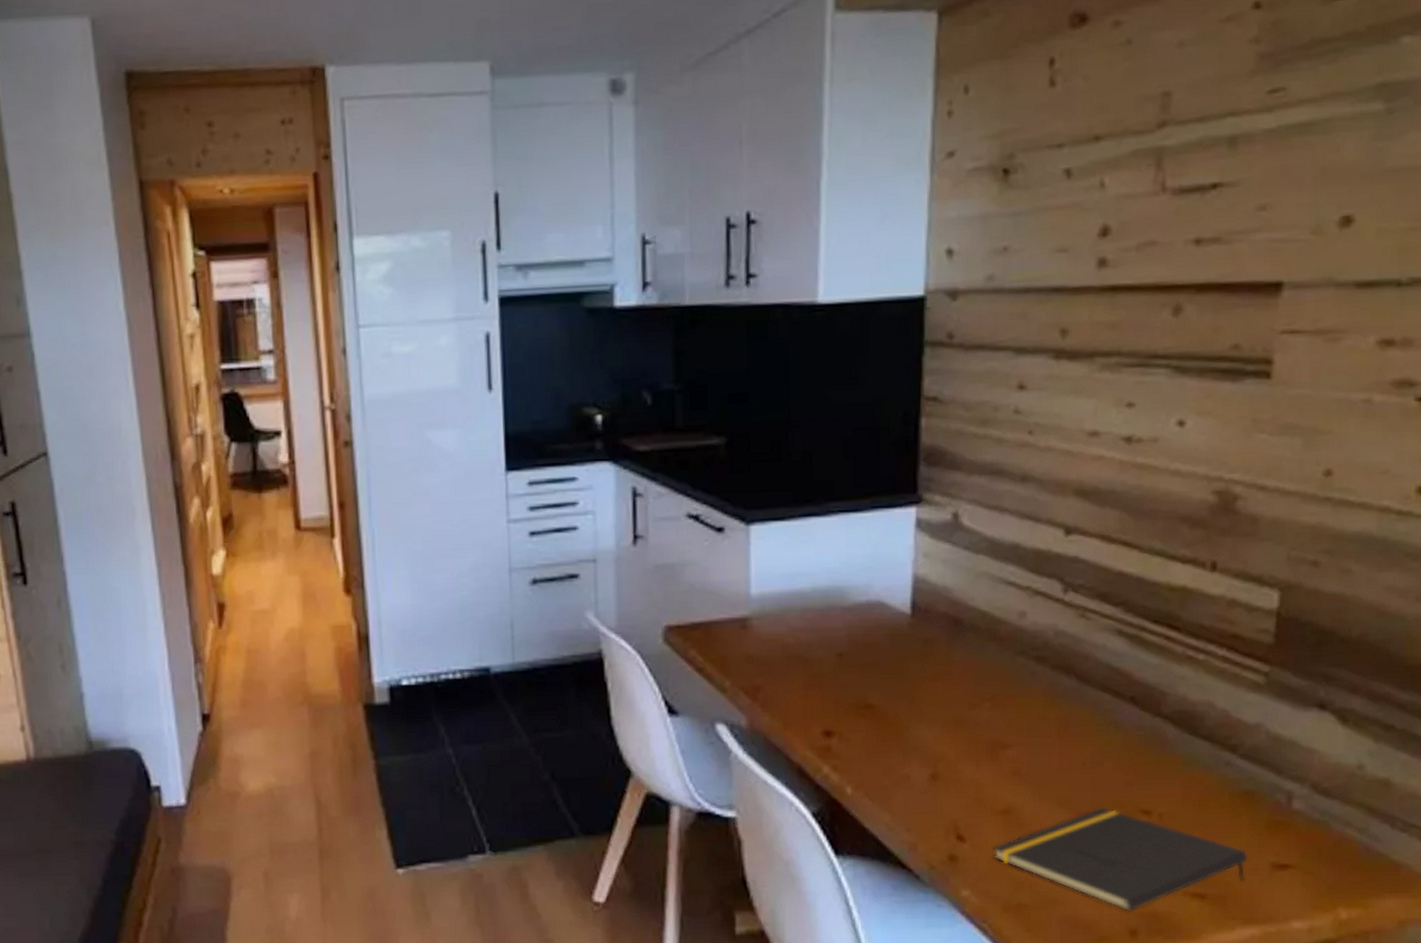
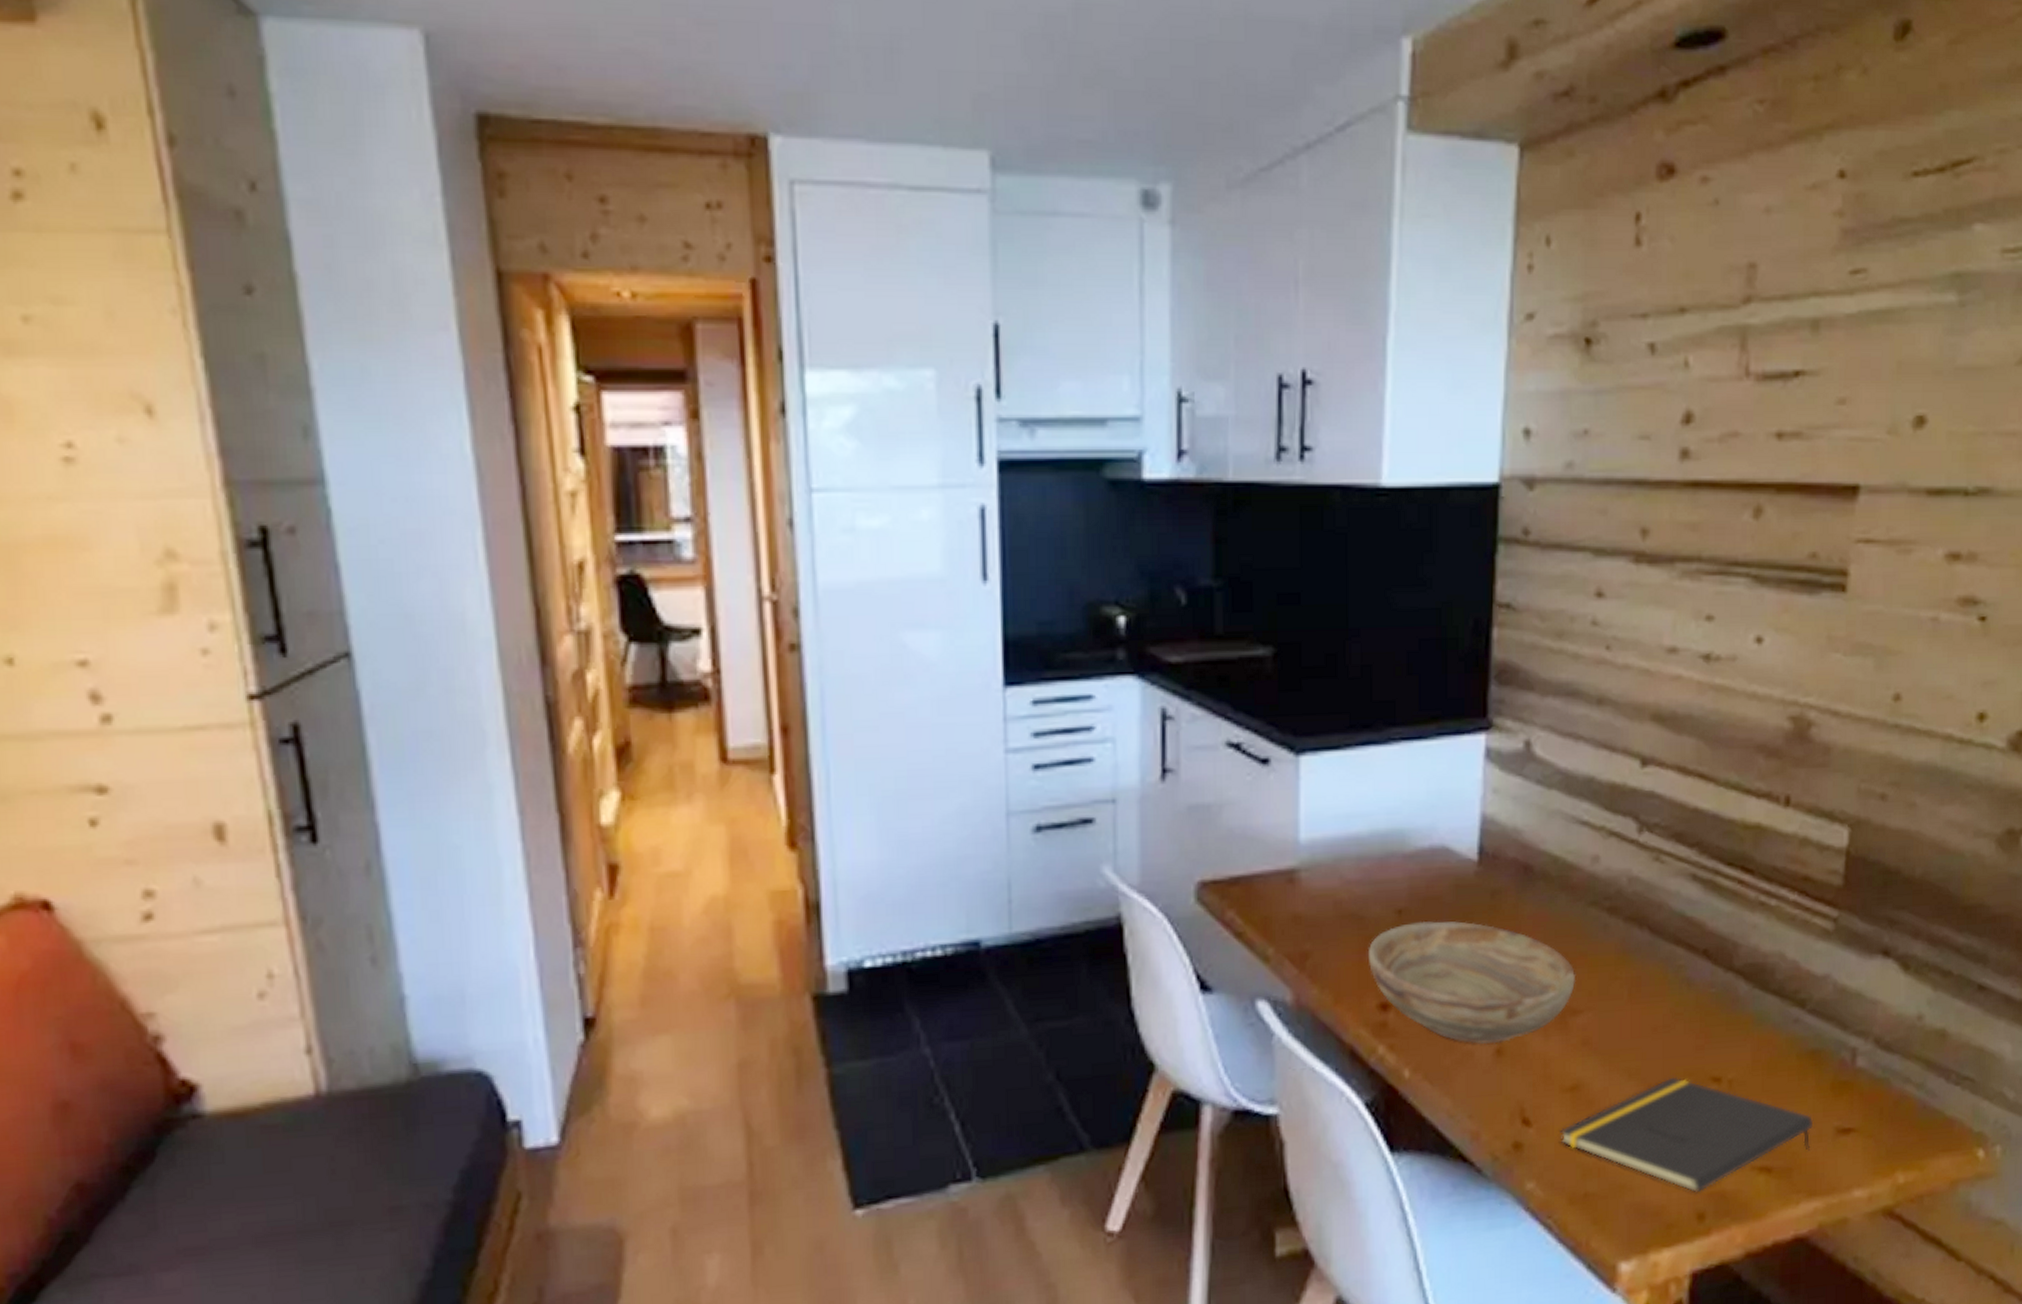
bowl: none [812,664,1006,770] -> present [1367,921,1576,1045]

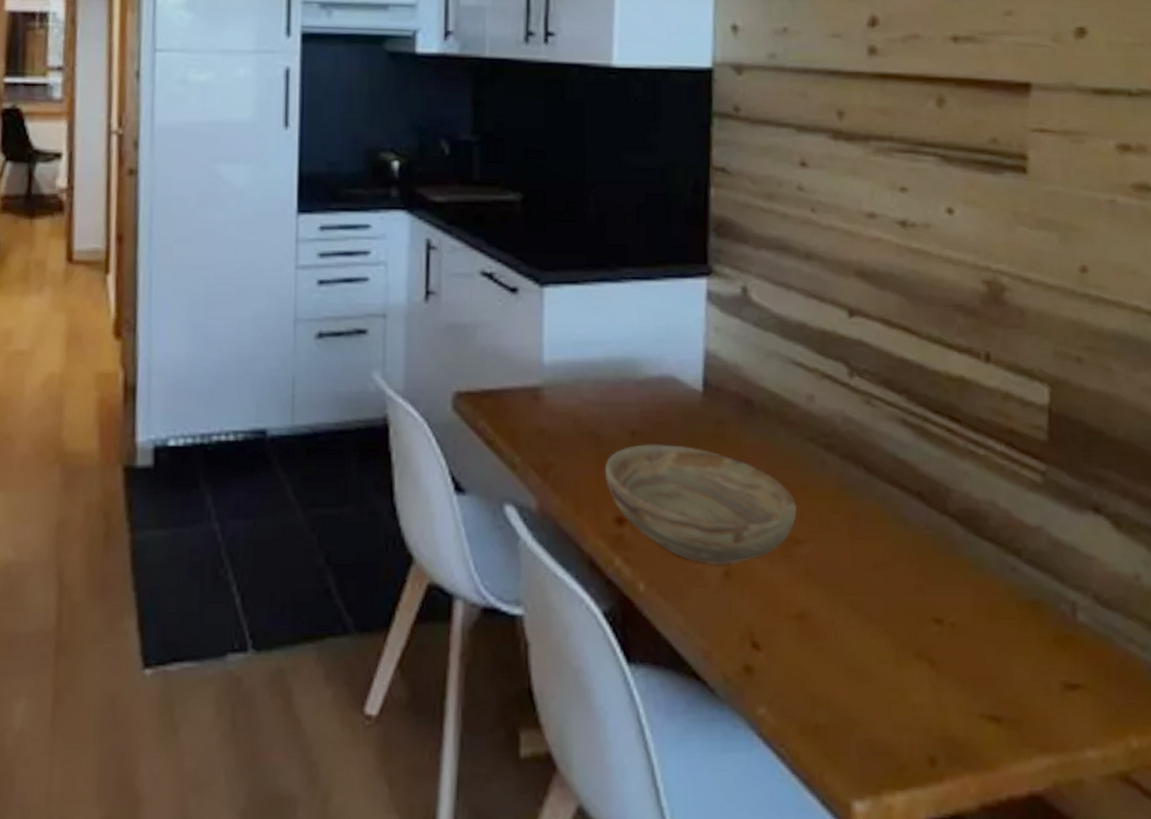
notepad: present [1560,1076,1814,1193] -> none [788,614,1039,736]

